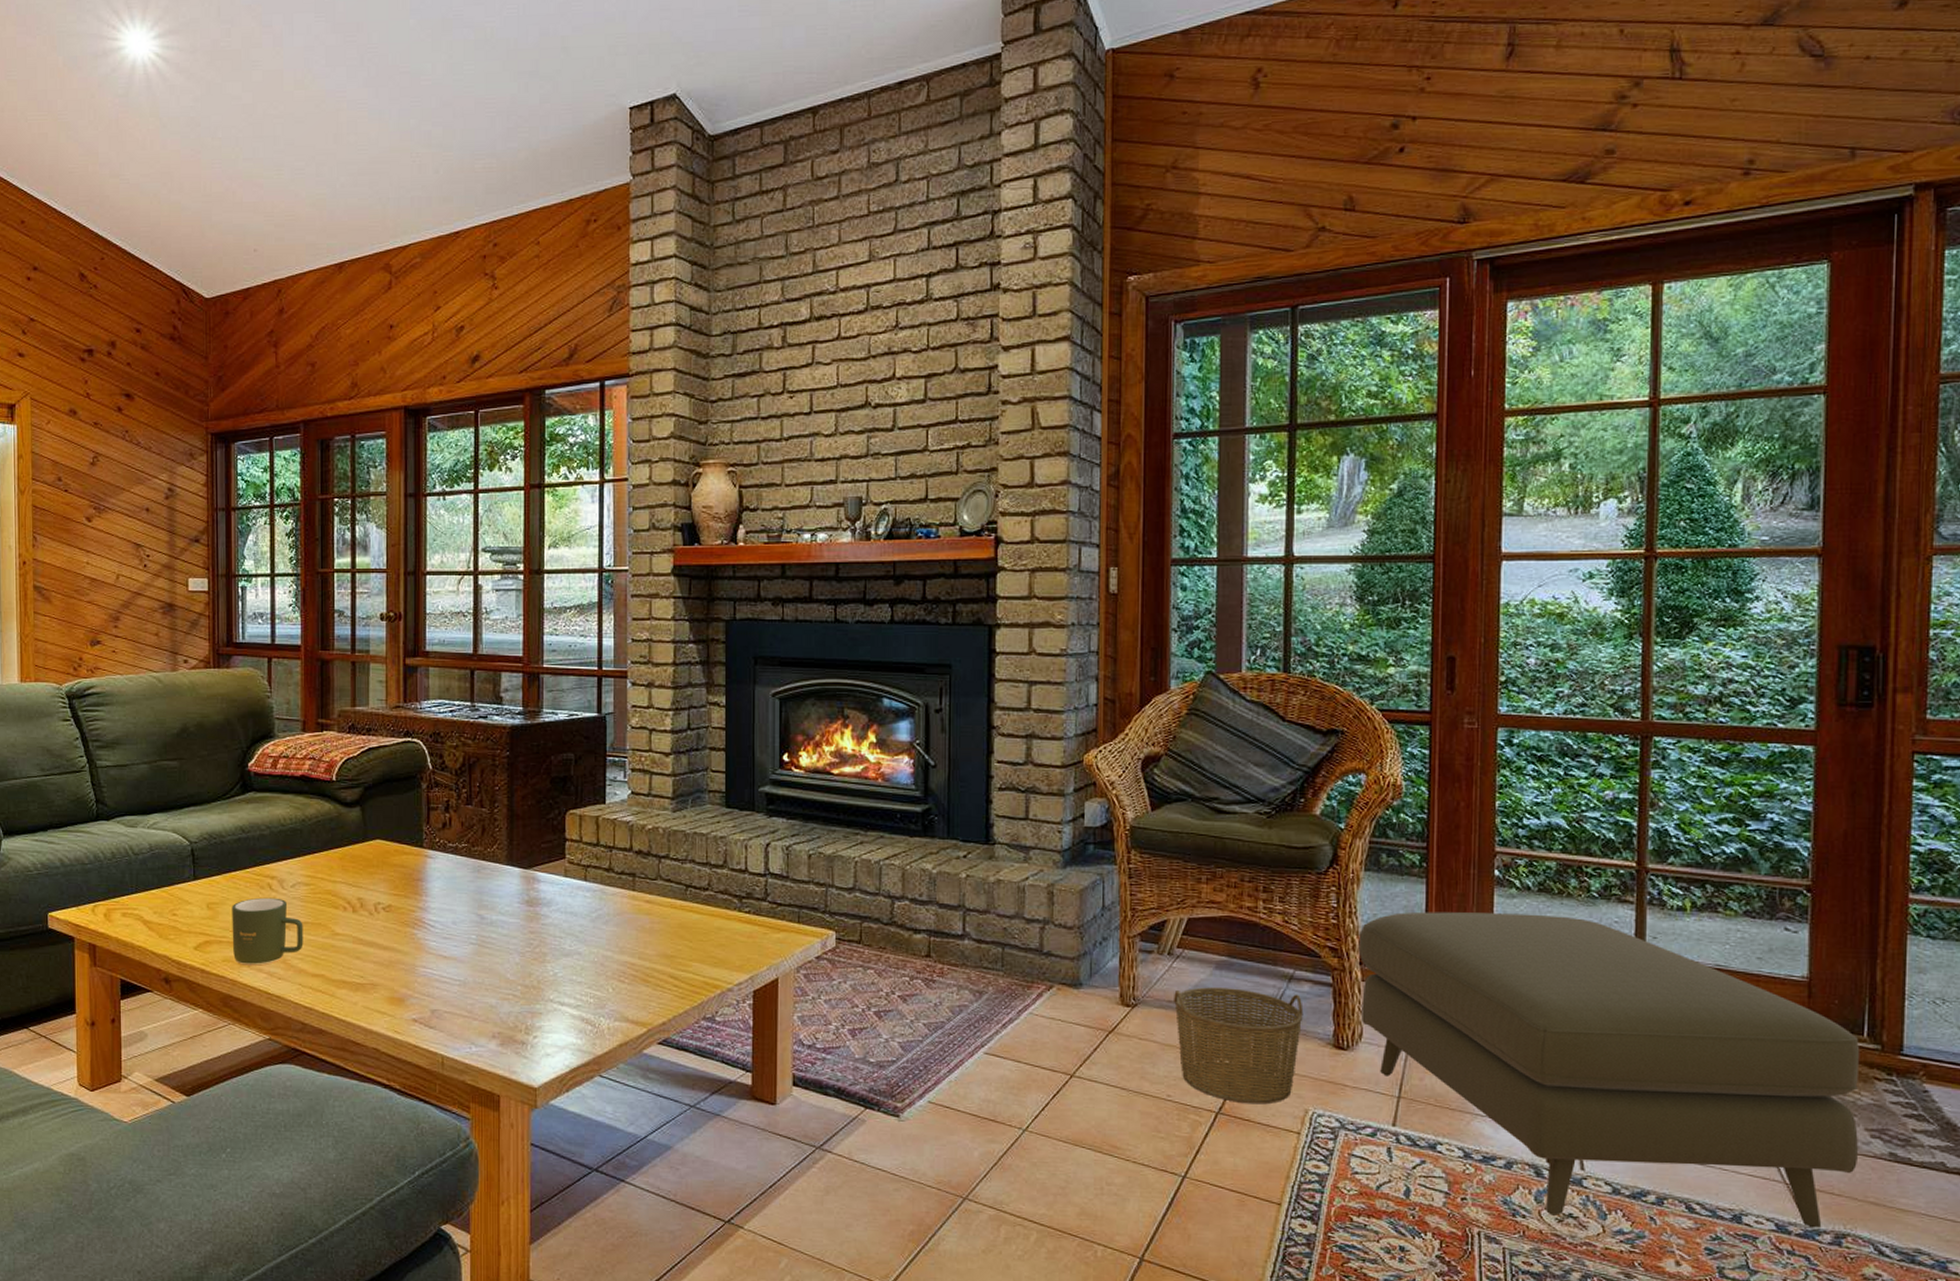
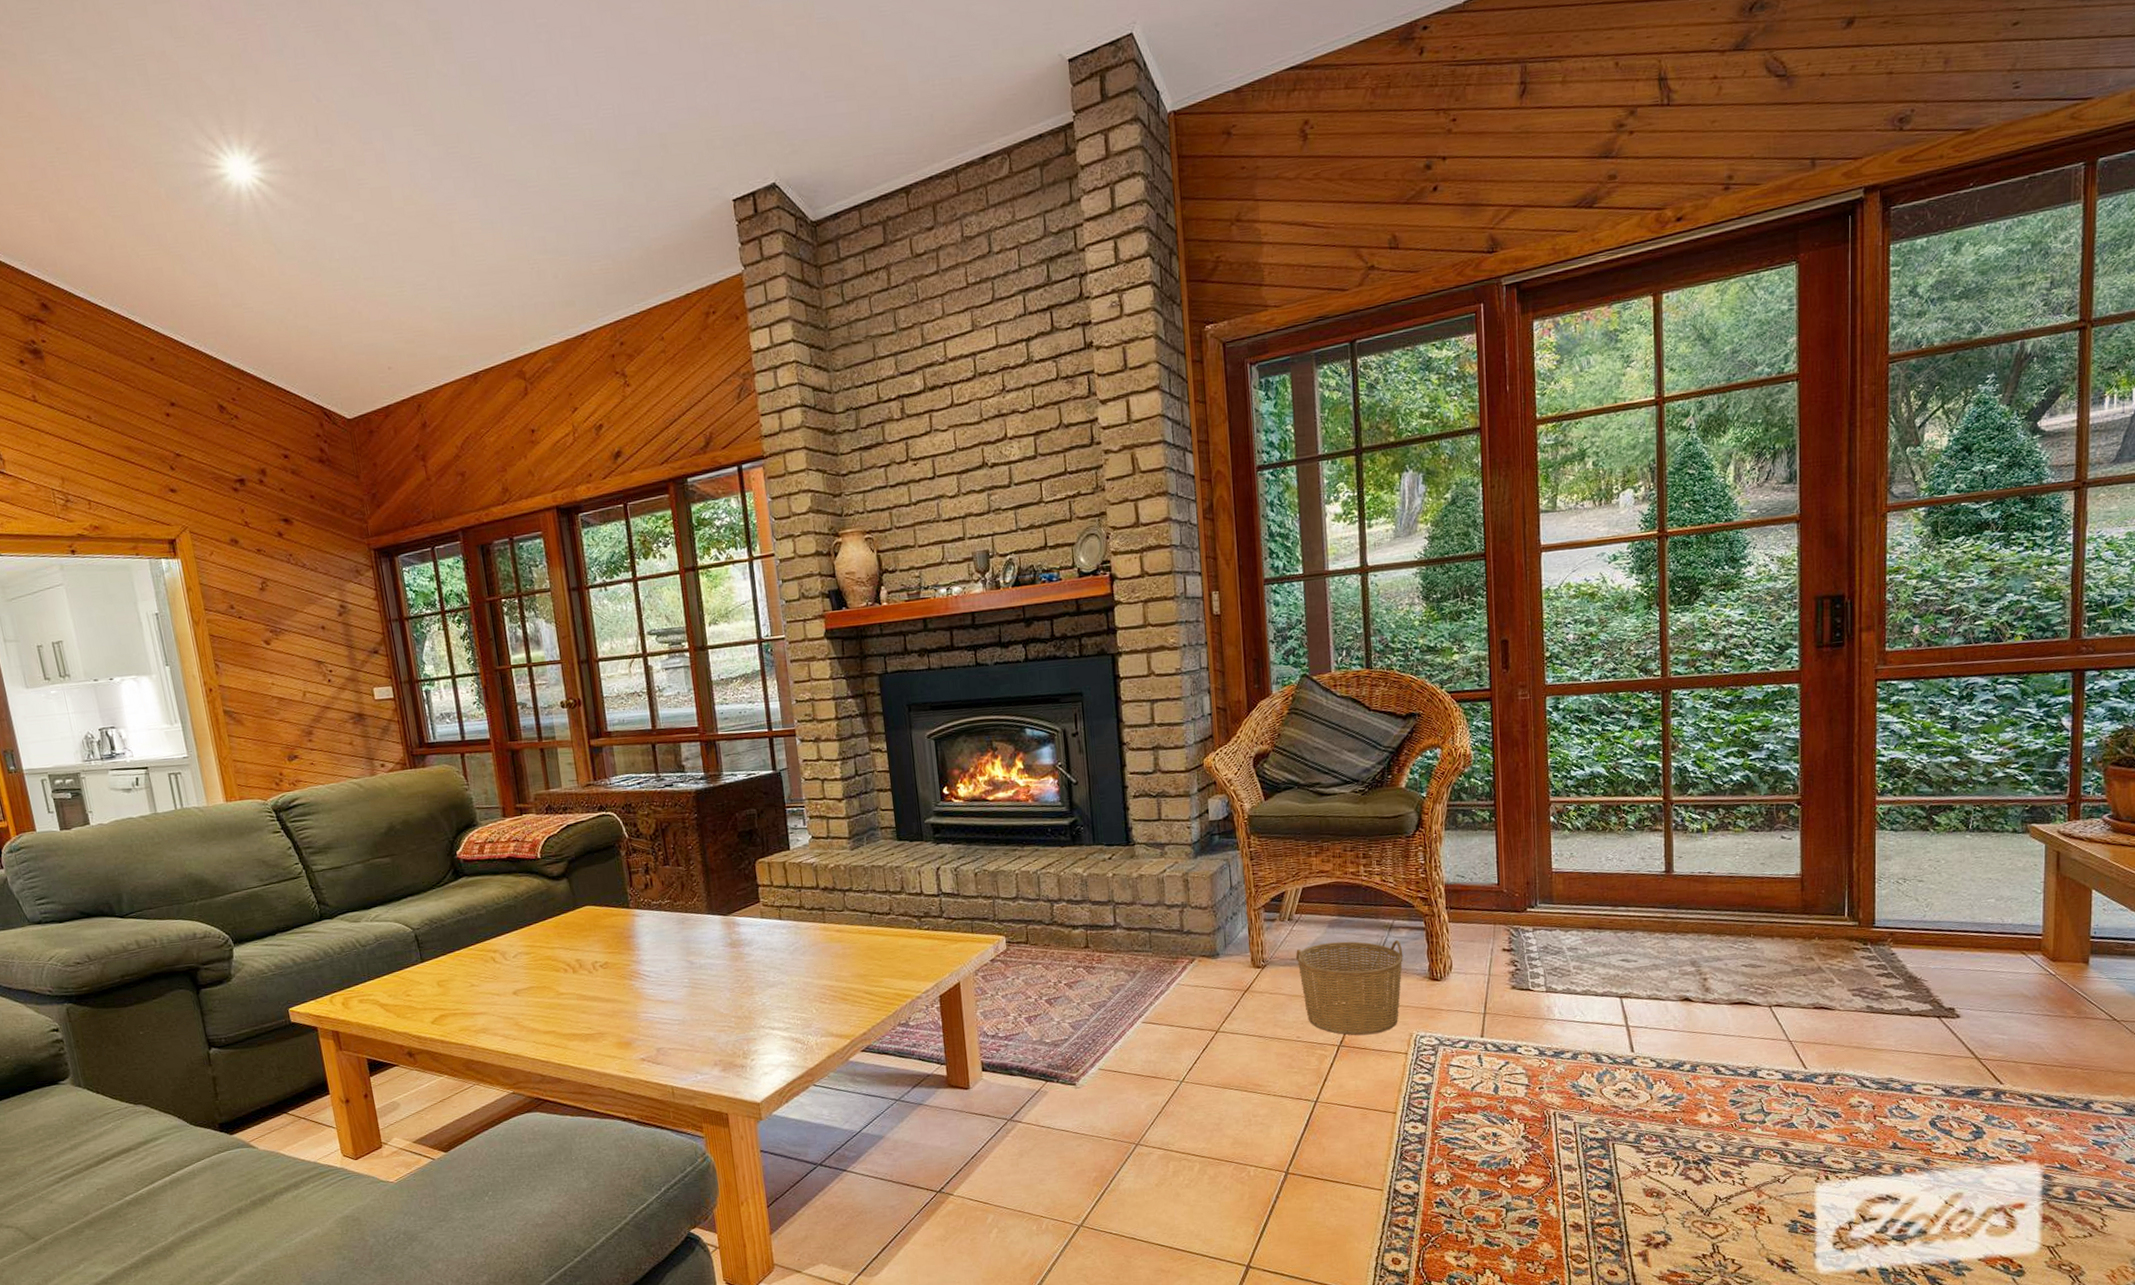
mug: present [232,897,304,966] -> none [460,969,532,1032]
ottoman: present [1358,911,1860,1229] -> none [1444,848,1844,1092]

